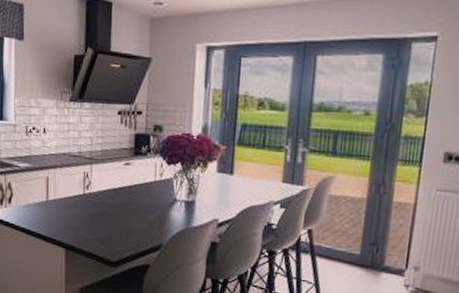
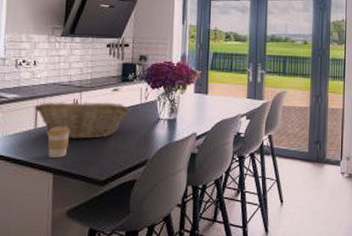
fruit basket: none [46,173,143,216] -> present [35,100,130,140]
coffee cup: none [58,199,81,234] -> present [46,125,71,159]

